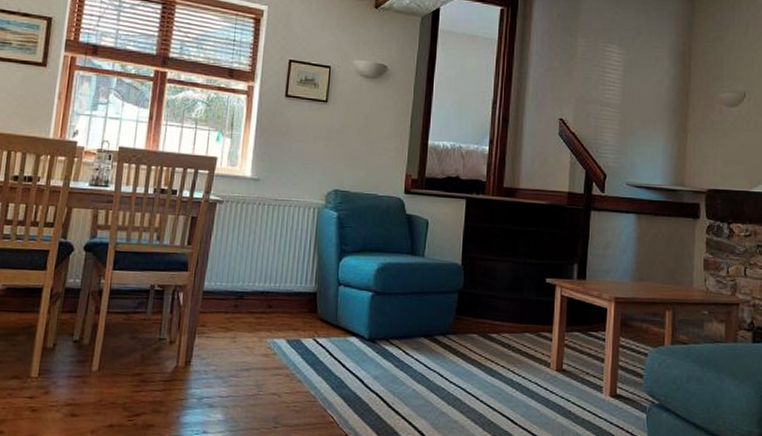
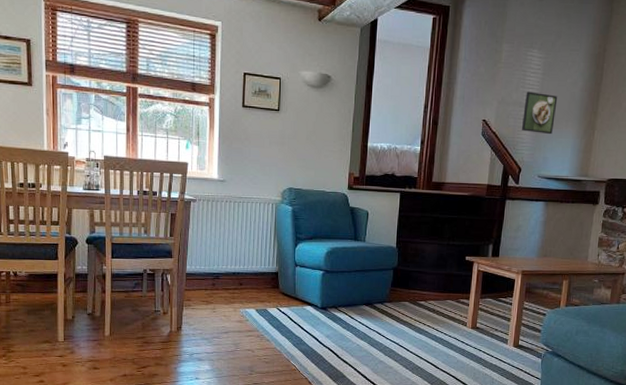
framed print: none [603,89,643,137] -> present [521,91,558,135]

